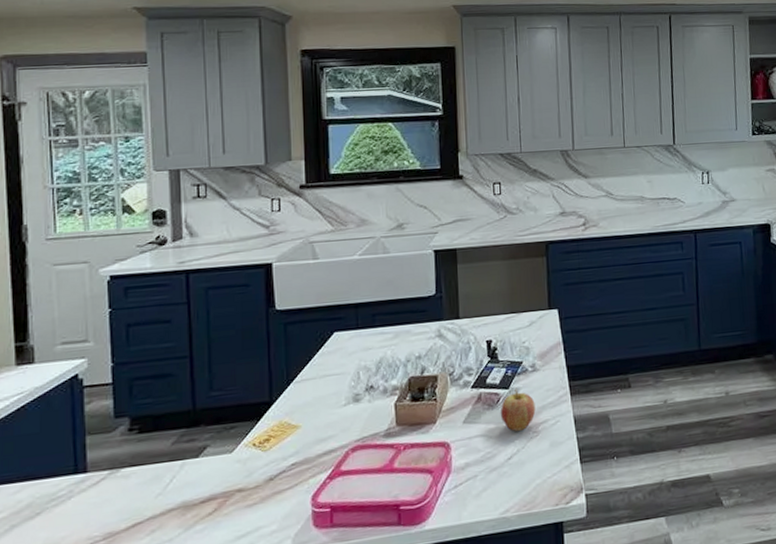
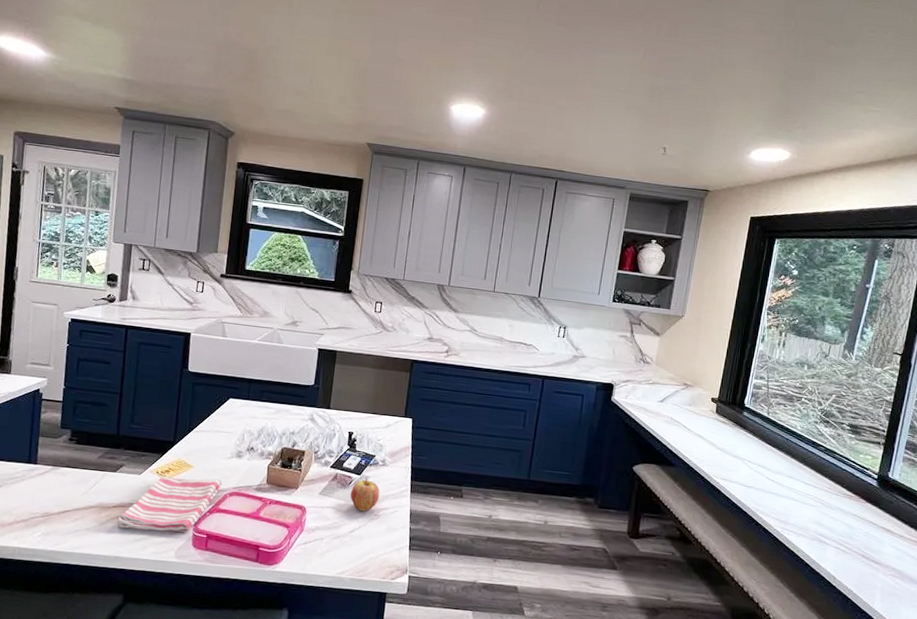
dish towel: none [208,436,341,528] -> present [117,476,223,533]

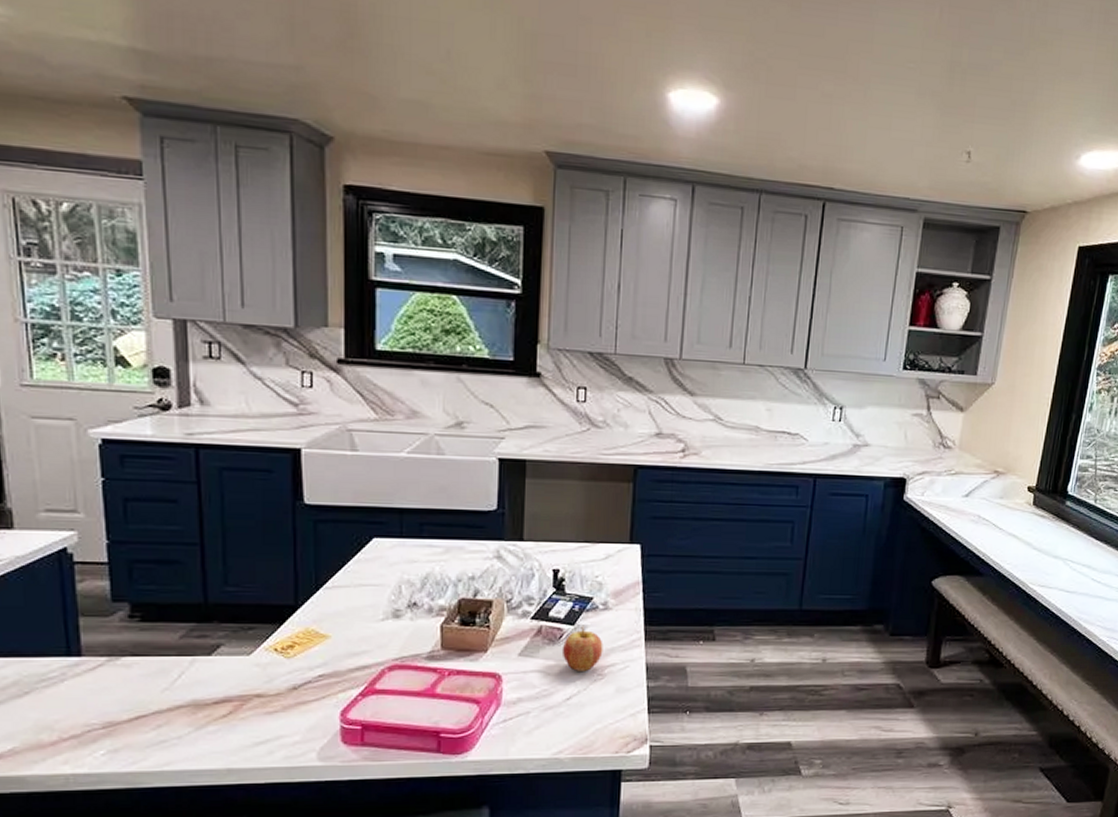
dish towel: present [117,476,223,533] -> none [223,652,377,731]

